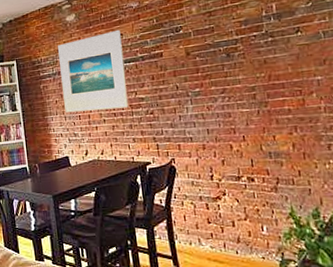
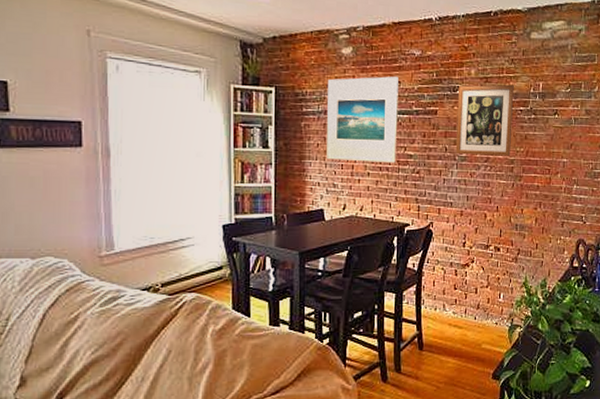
wall art: none [181,12,250,91] -> present [455,84,514,156]

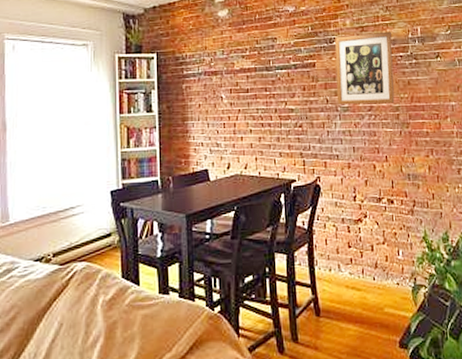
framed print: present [327,76,398,163] -> none [206,33,277,120]

